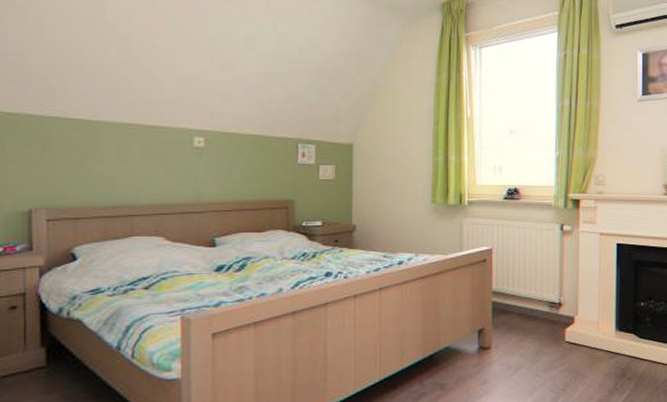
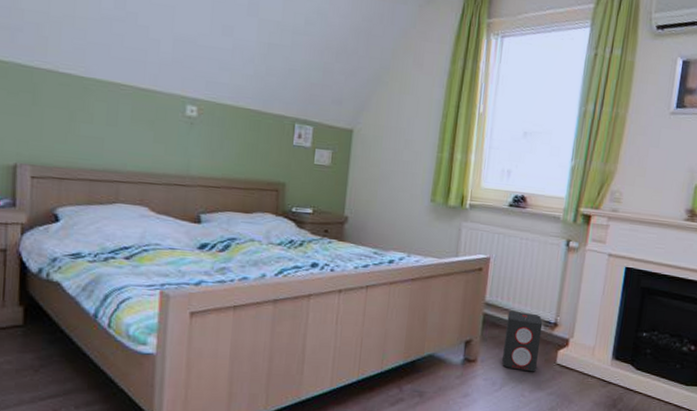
speaker: none [515,296,548,352] -> present [502,310,543,372]

